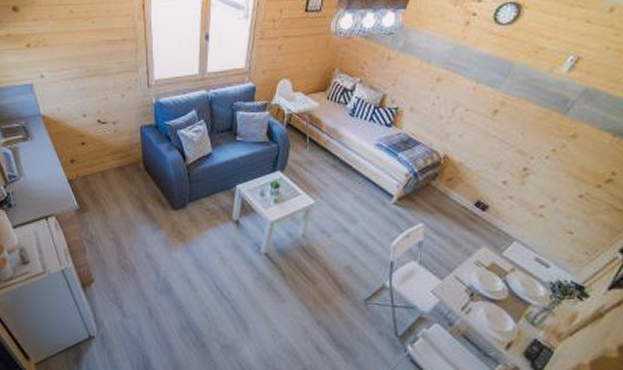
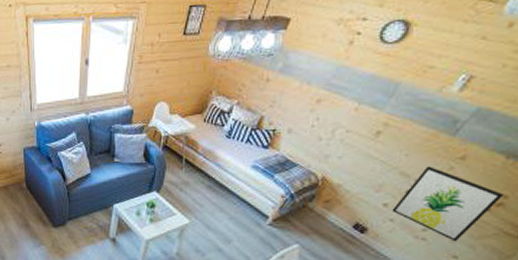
wall art: none [511,144,613,218] -> present [392,166,505,242]

